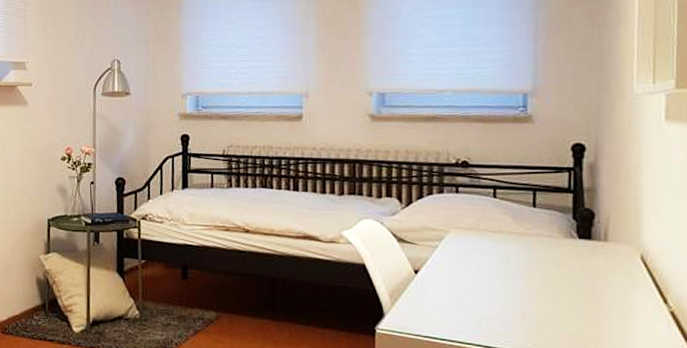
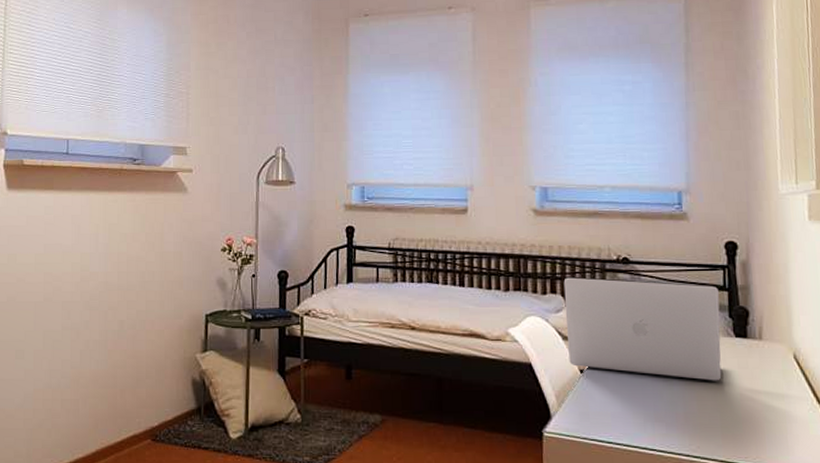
laptop: none [399,181,564,282] -> present [563,277,722,381]

